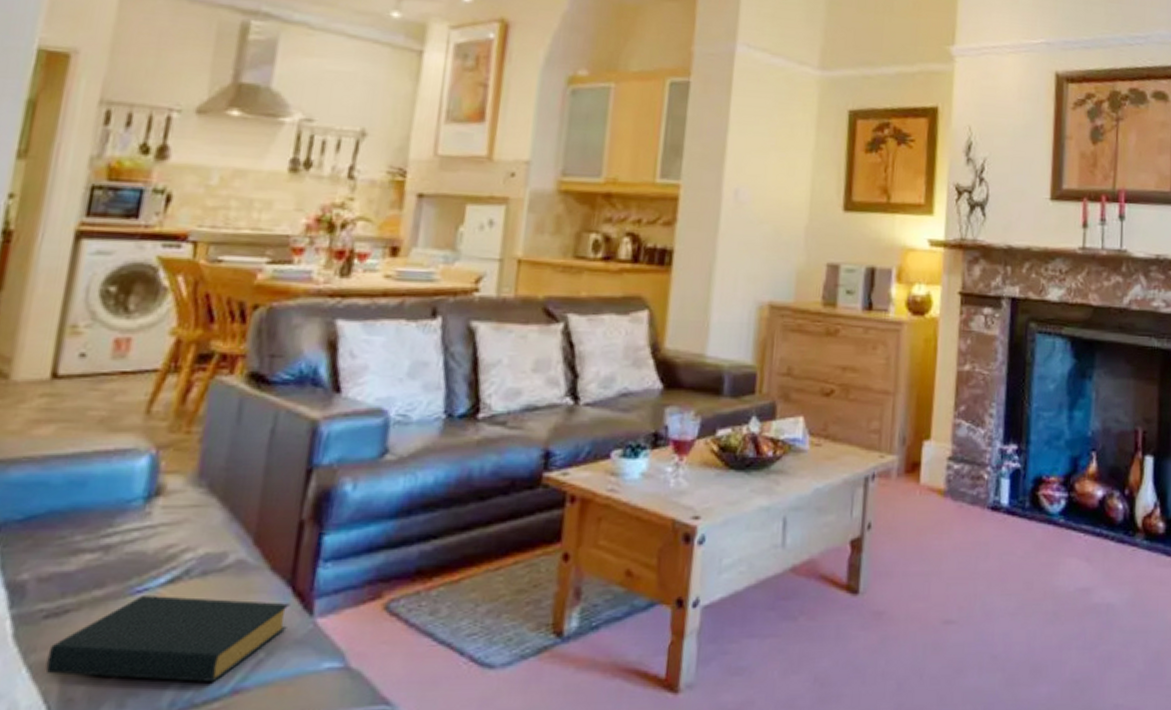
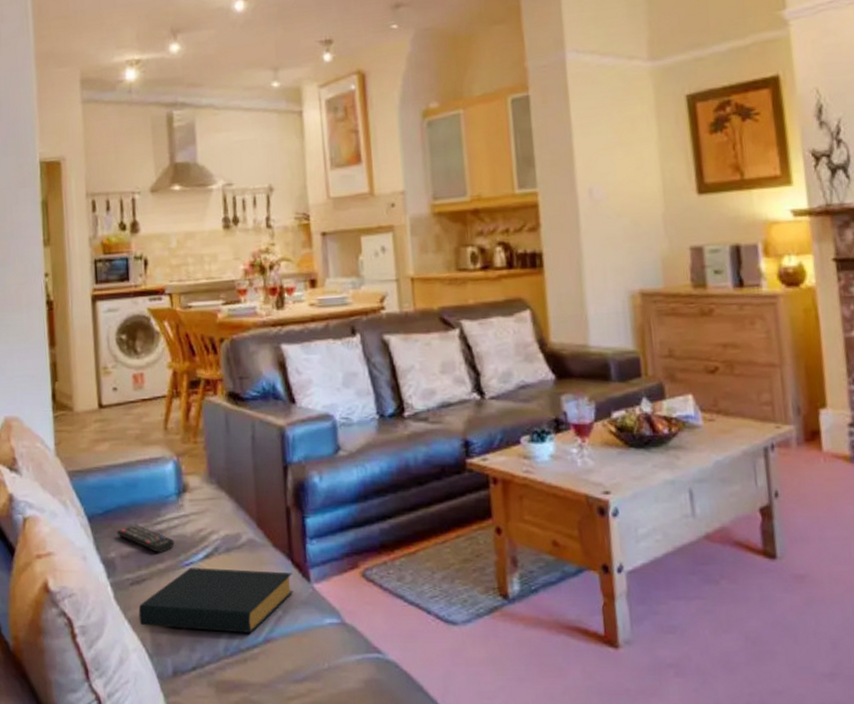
remote control: none [38,535,127,575] -> present [116,524,175,553]

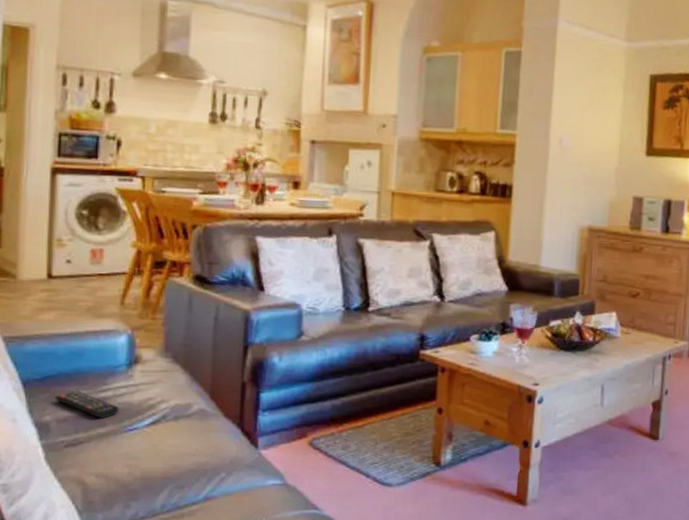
hardback book: present [138,568,294,633] -> none [71,433,241,492]

